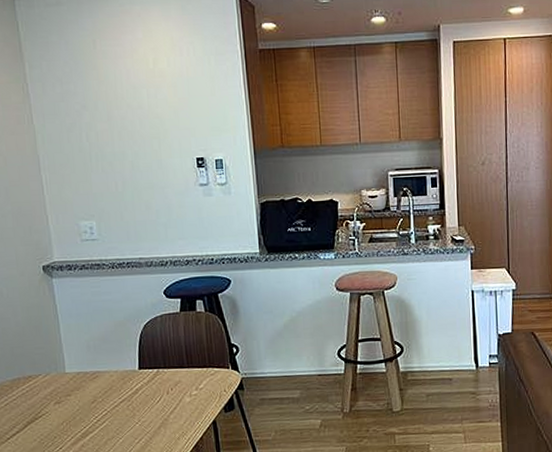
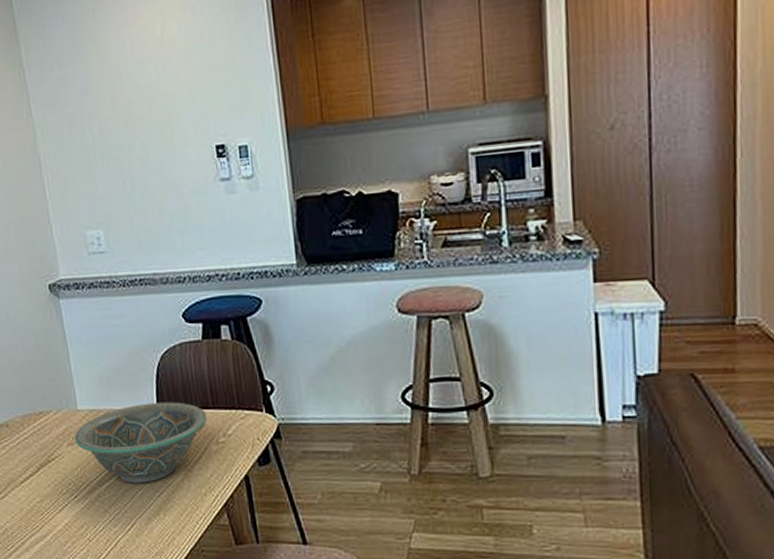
decorative bowl: none [61,363,182,433] -> present [74,402,207,483]

